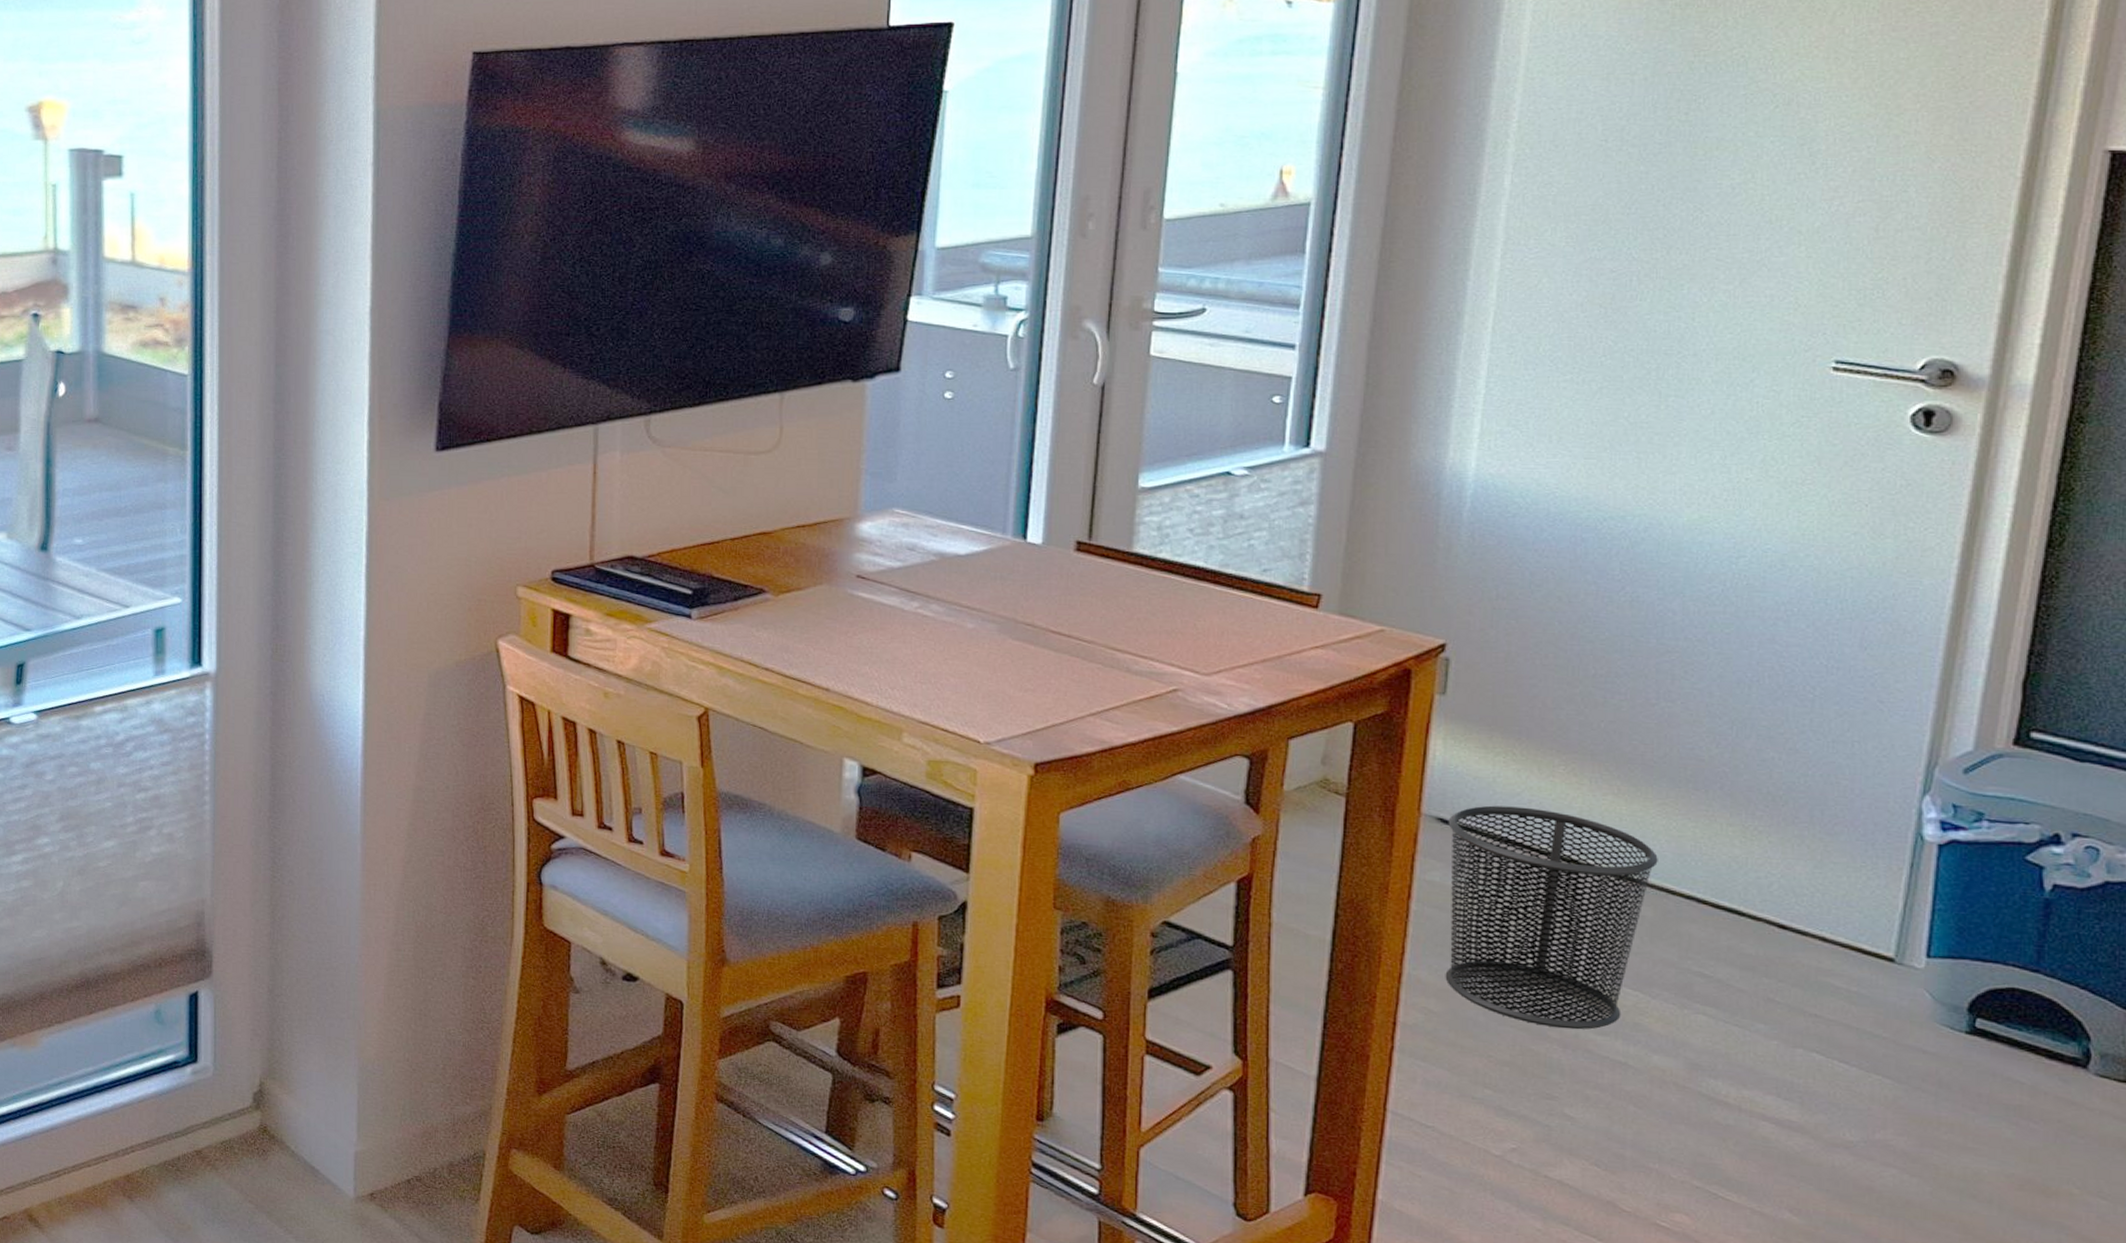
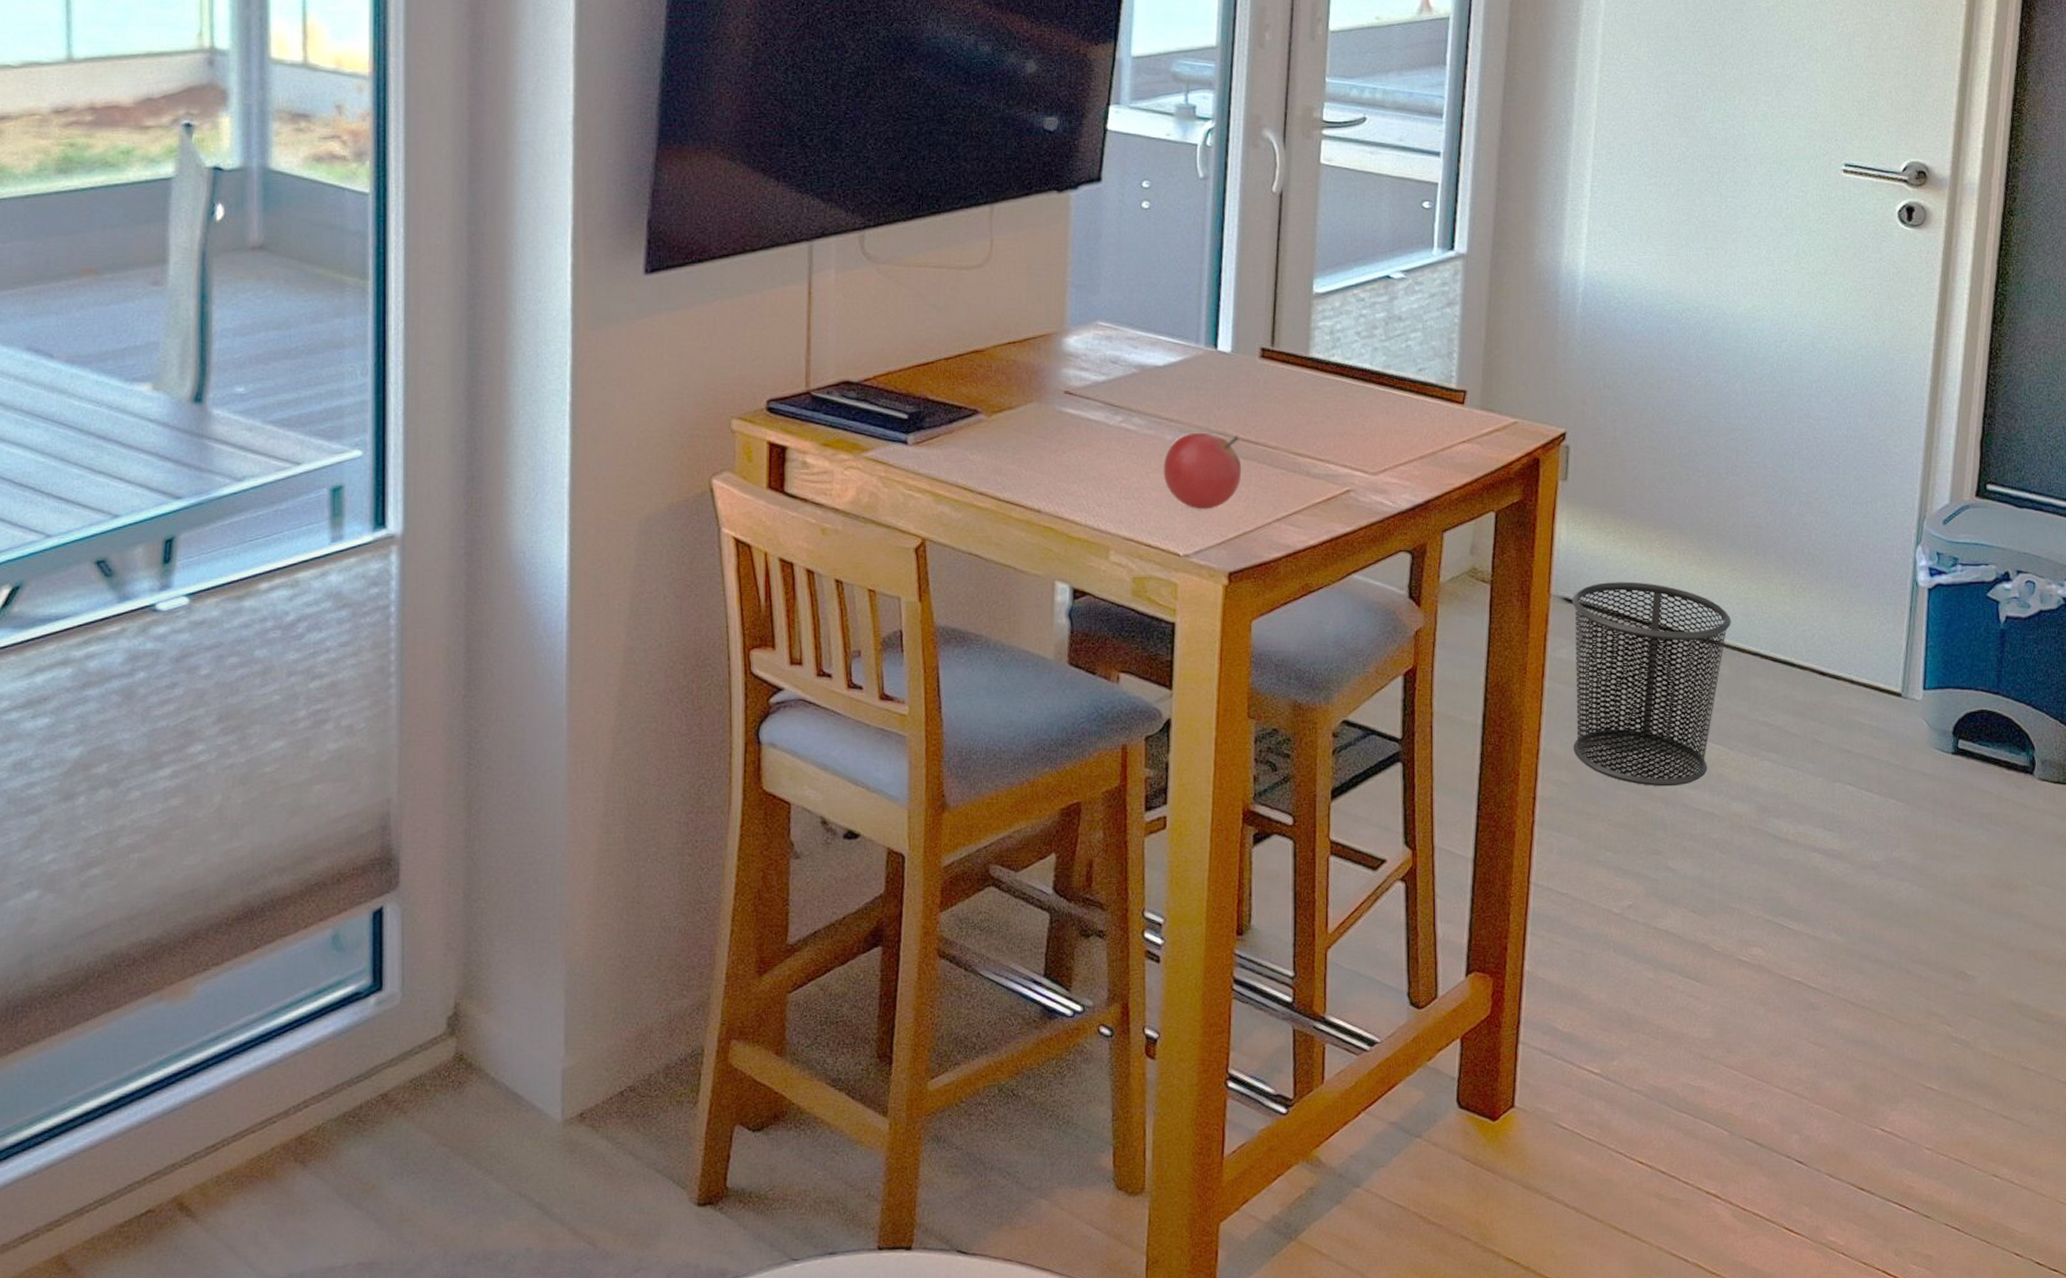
fruit: none [963,622,1052,699] -> present [1163,432,1242,510]

